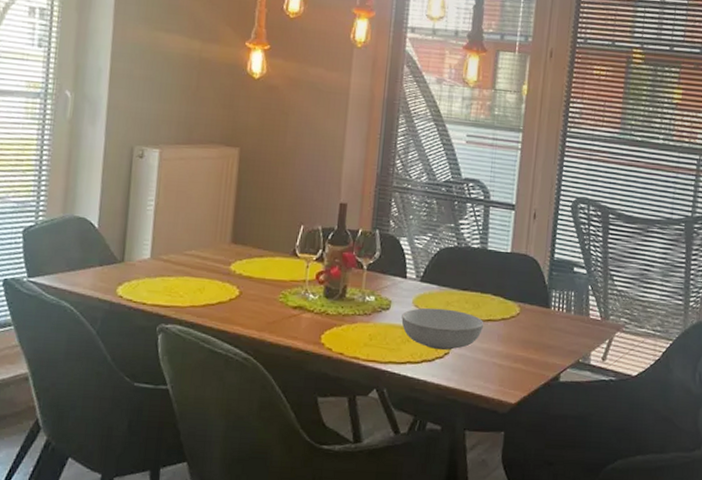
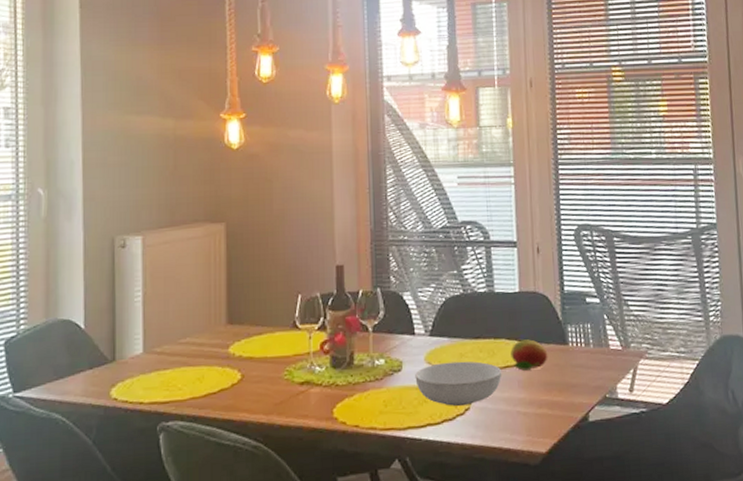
fruit: none [494,297,530,327] -> present [510,339,548,371]

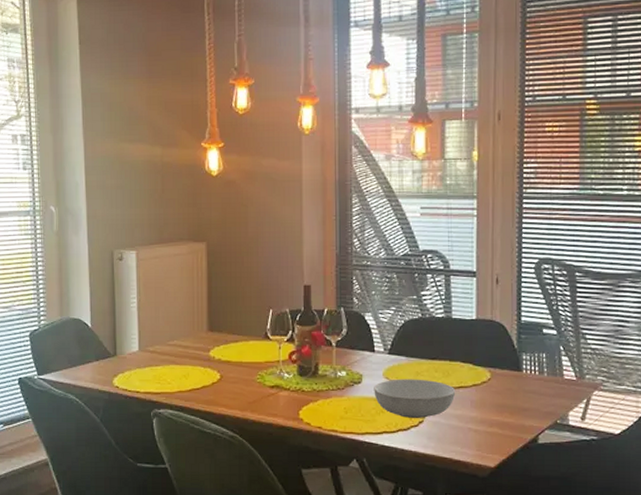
fruit: present [510,339,548,371] -> none [465,364,502,392]

